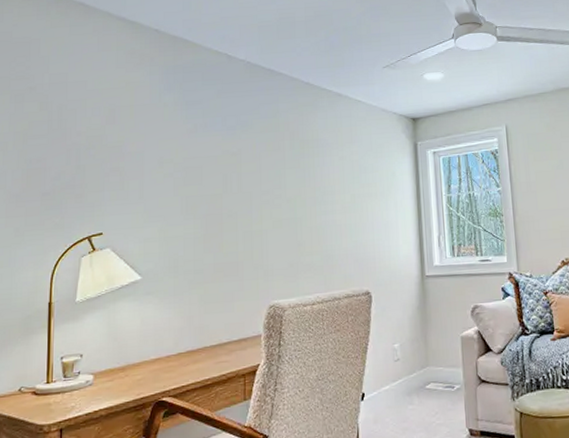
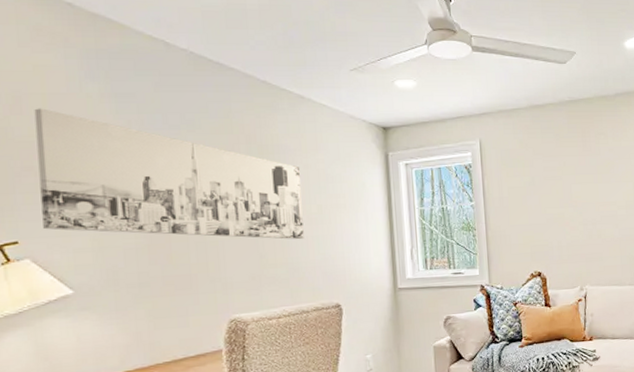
wall art: none [123,117,338,228] -> present [34,108,304,240]

